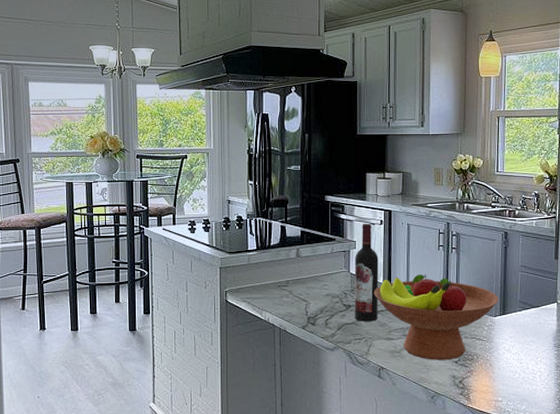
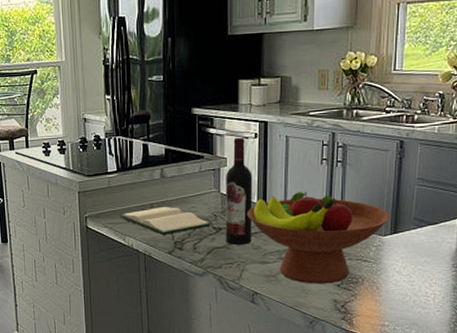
hardback book: none [257,283,341,310] -> present [119,206,210,235]

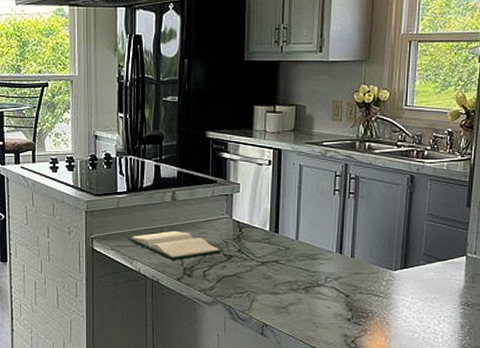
wine bottle: present [225,137,253,245] -> none [236,163,265,274]
fruit bowl: present [246,192,391,284] -> none [258,222,401,318]

